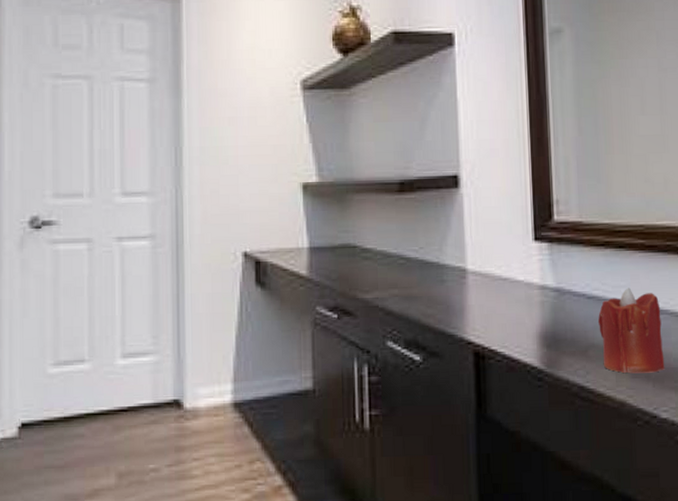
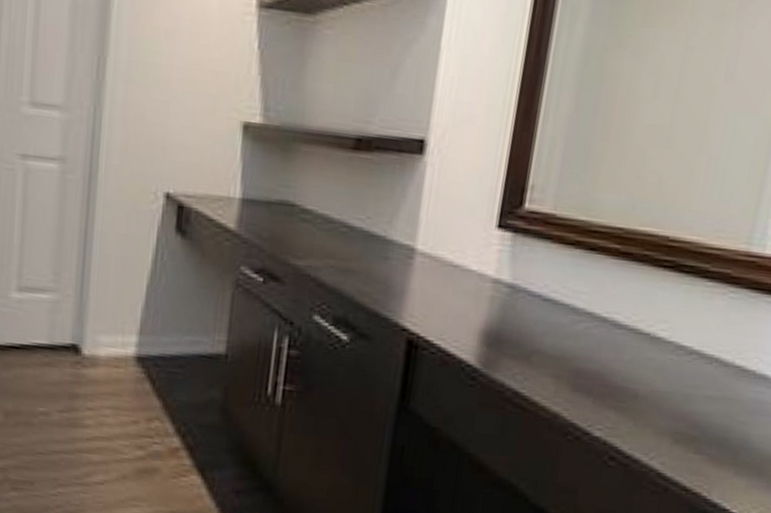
candle: present [598,287,665,374] -> none [545,295,621,389]

